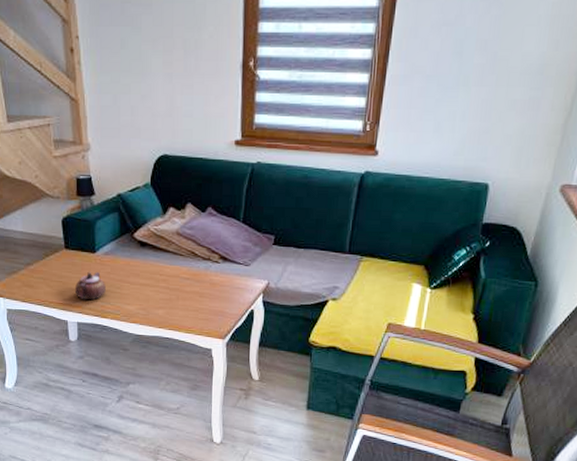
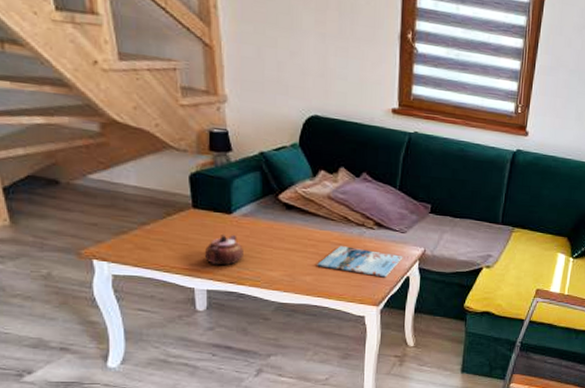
magazine: none [168,280,247,311] -> present [317,246,403,278]

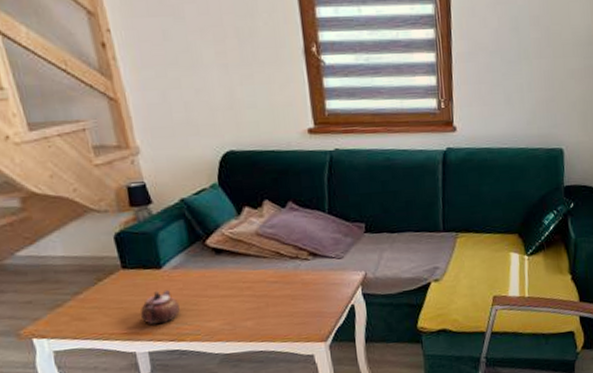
magazine: present [317,246,403,278] -> none [256,282,344,310]

